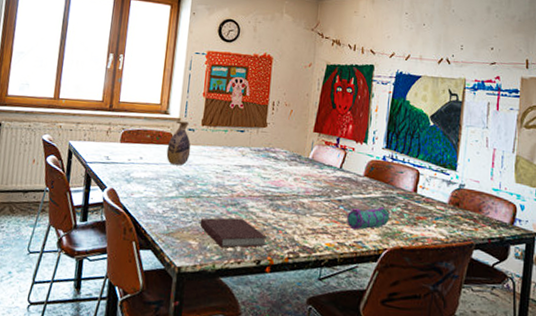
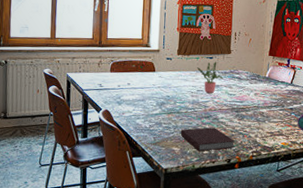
vase: present [166,120,191,166] -> none [149,52,170,89]
potted plant: none [225,136,257,175] -> present [197,62,224,93]

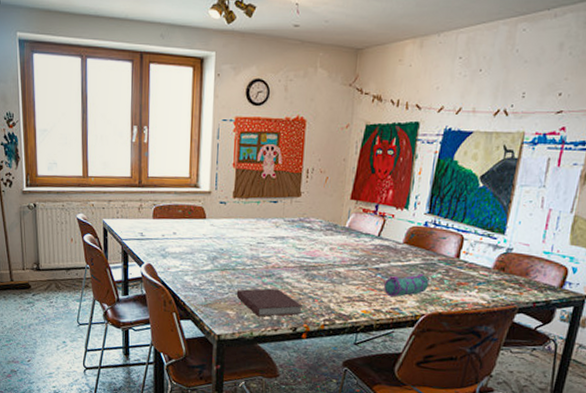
potted plant: present [197,62,224,93] -> none [258,207,291,246]

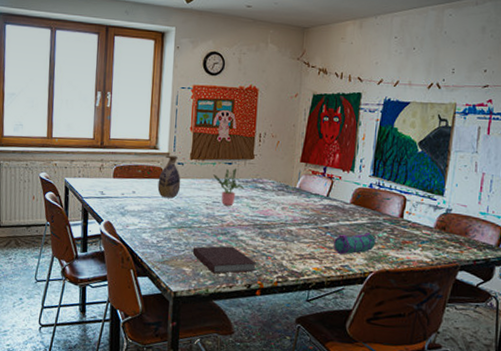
vase: none [199,194,224,240] -> present [157,155,181,199]
potted plant: none [258,207,291,246] -> present [213,168,245,205]

